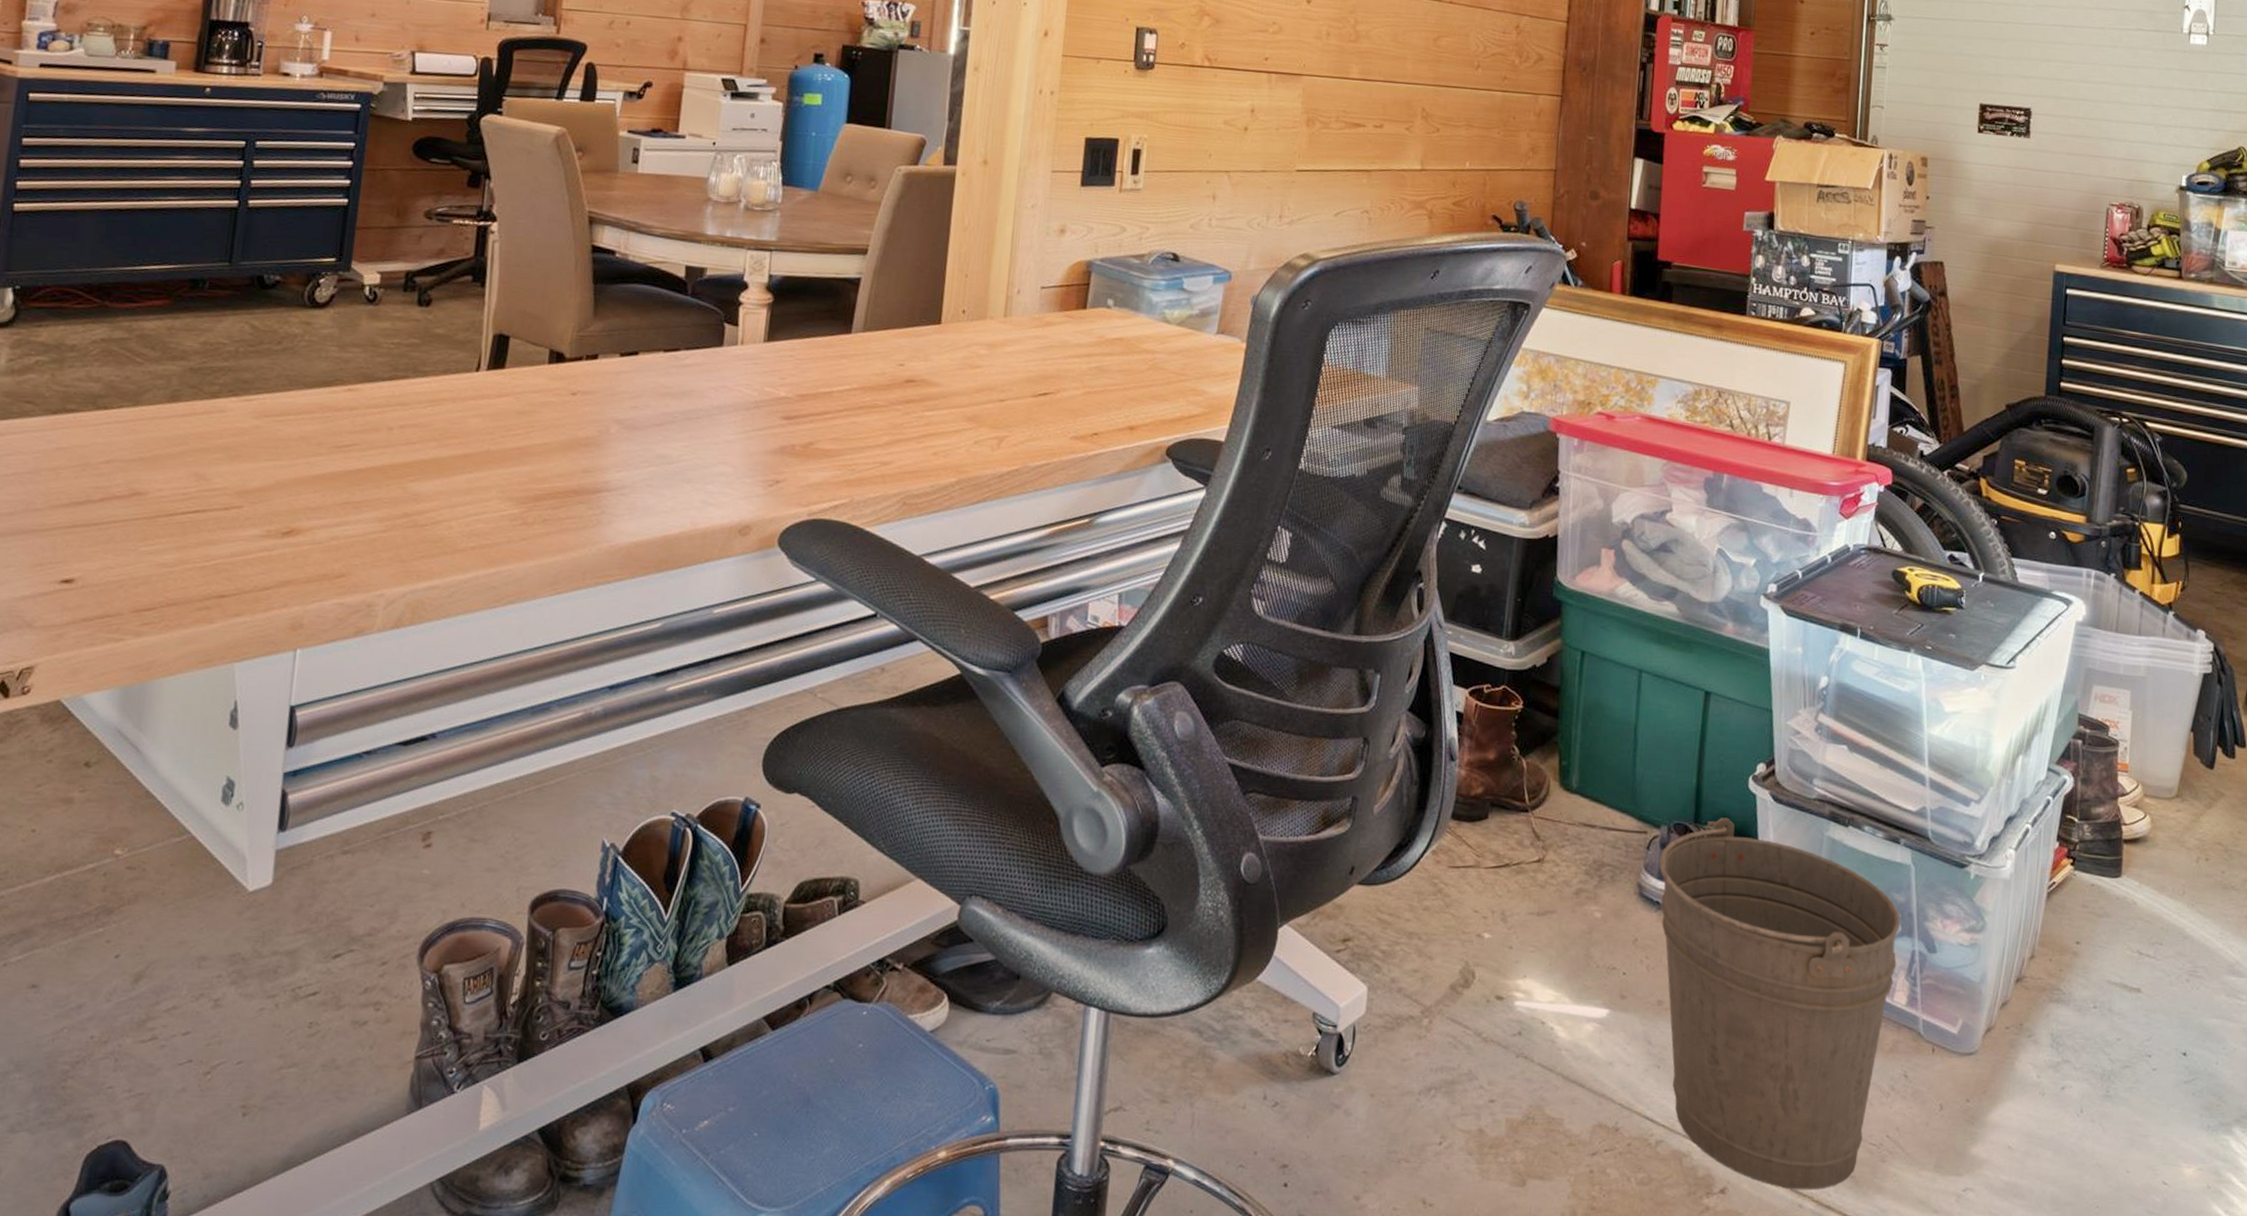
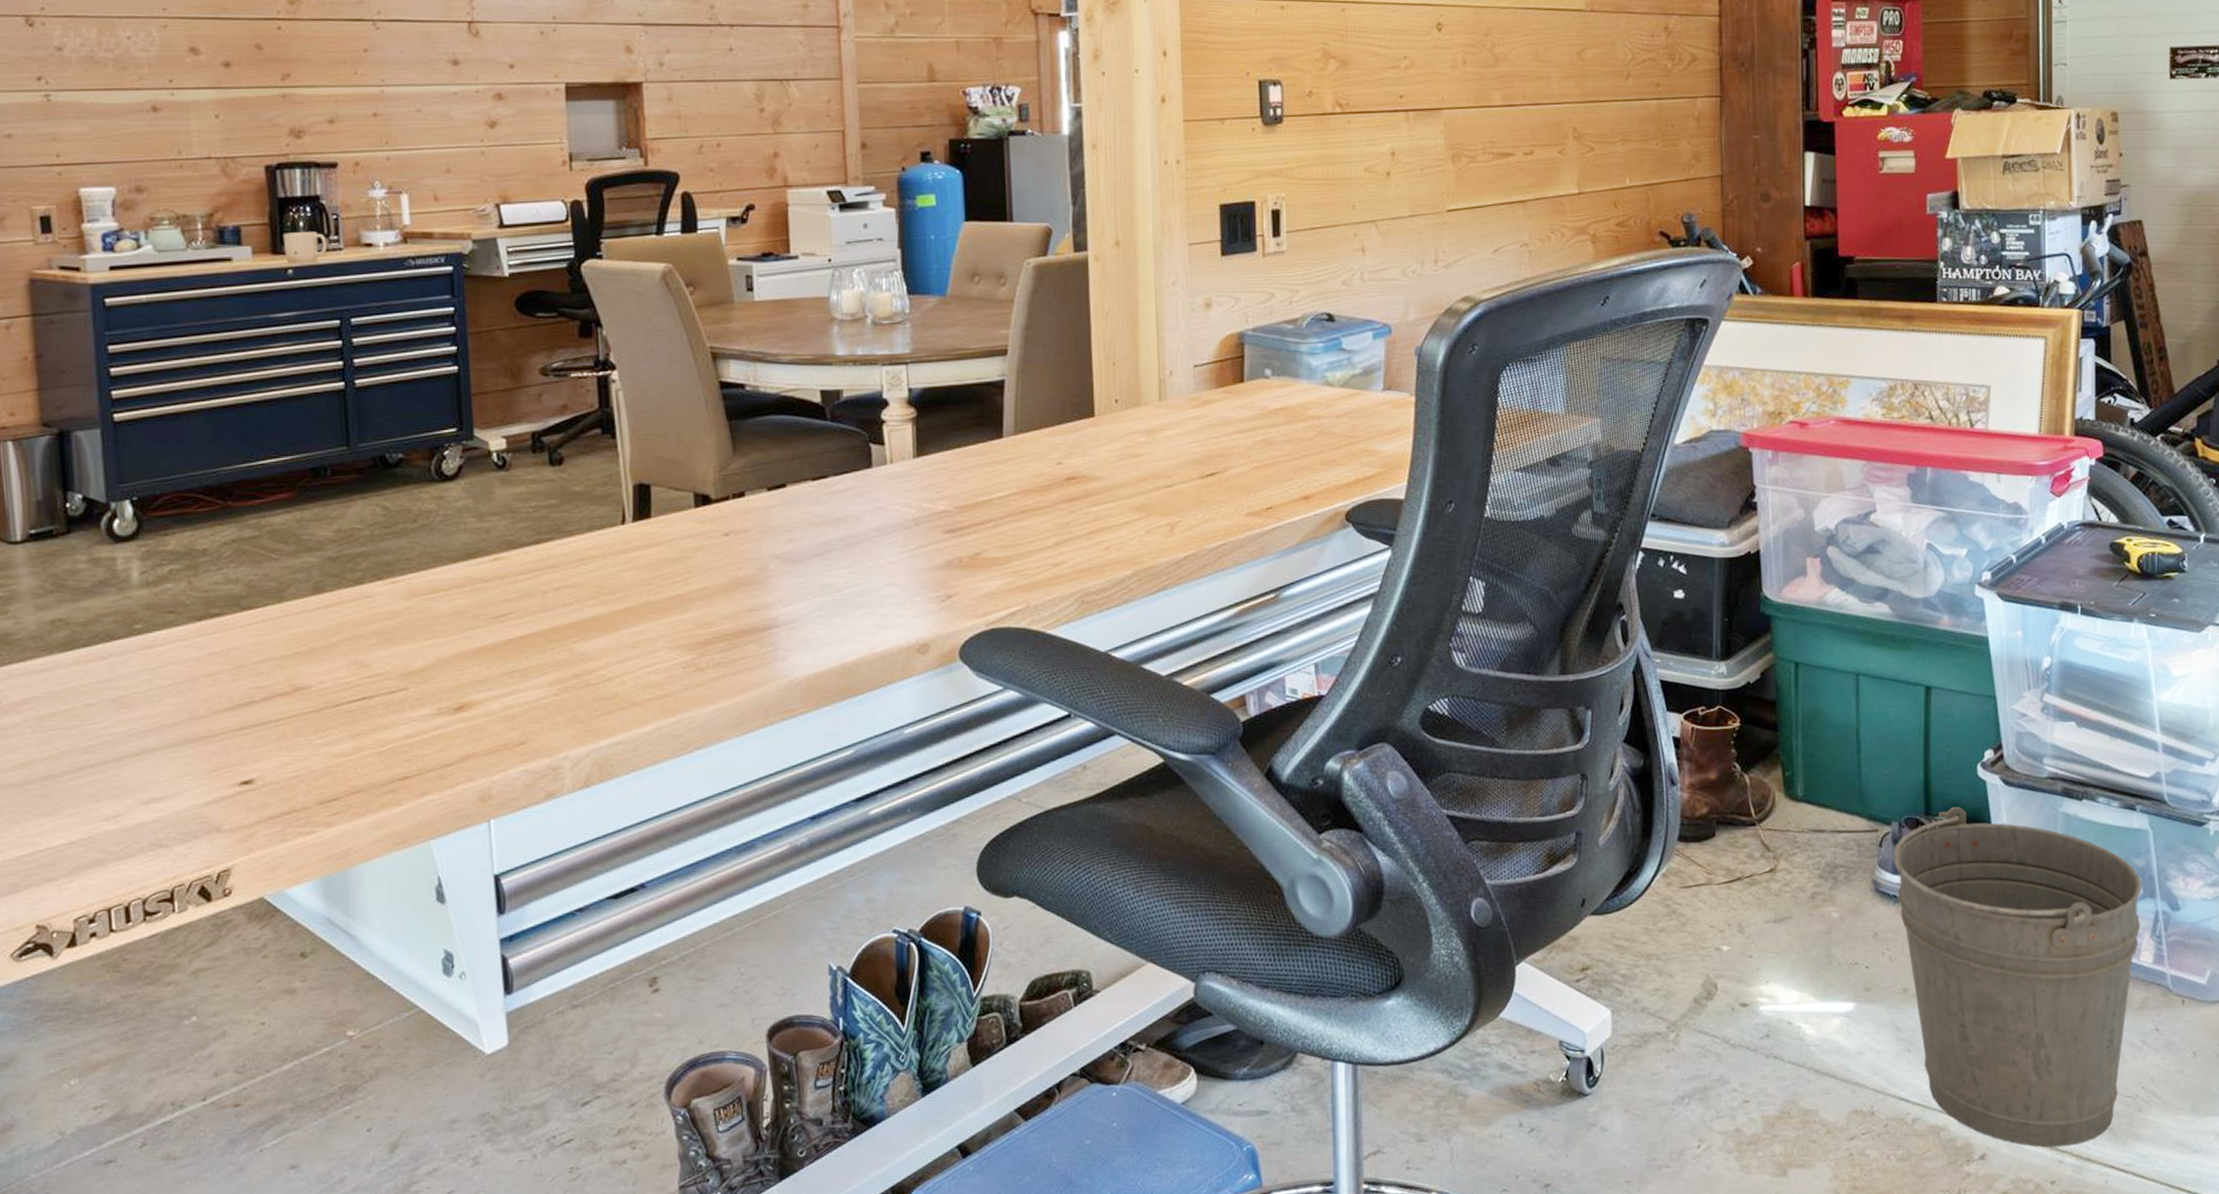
mug: none [206,53,248,84] -> present [282,232,328,264]

